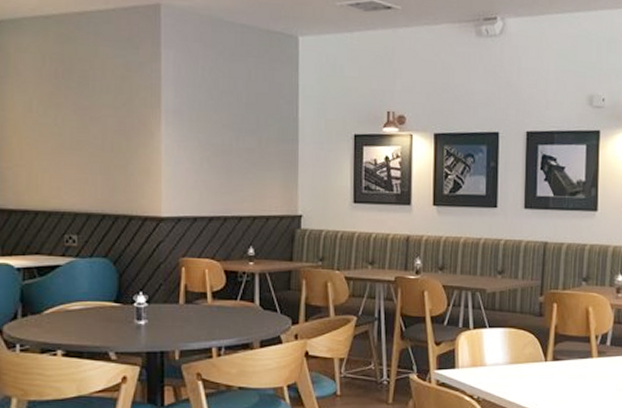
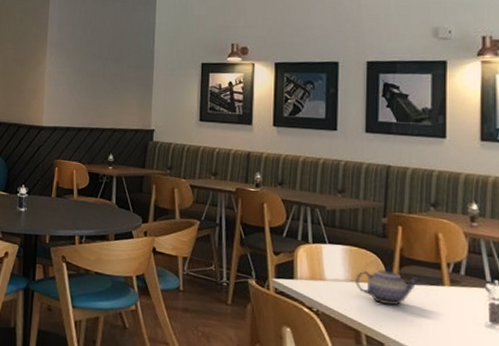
teapot: none [514,345,572,383] -> present [355,266,420,305]

